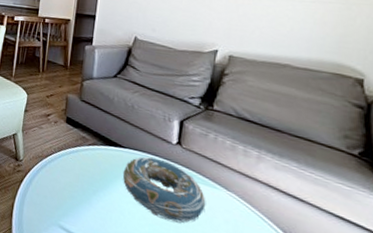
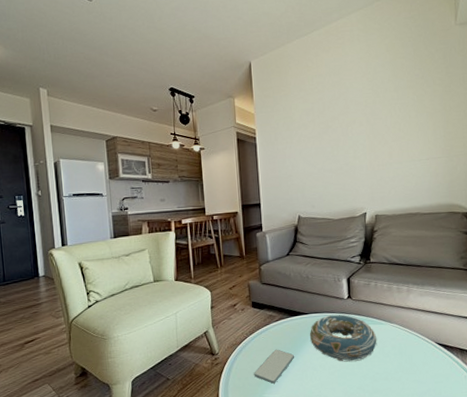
smartphone: none [54,176,102,214] -> present [254,349,295,384]

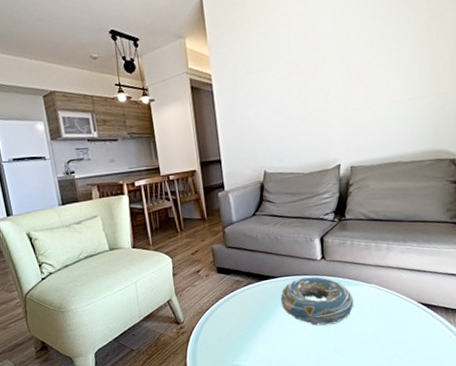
smartphone: present [254,349,295,384] -> none [222,315,266,351]

